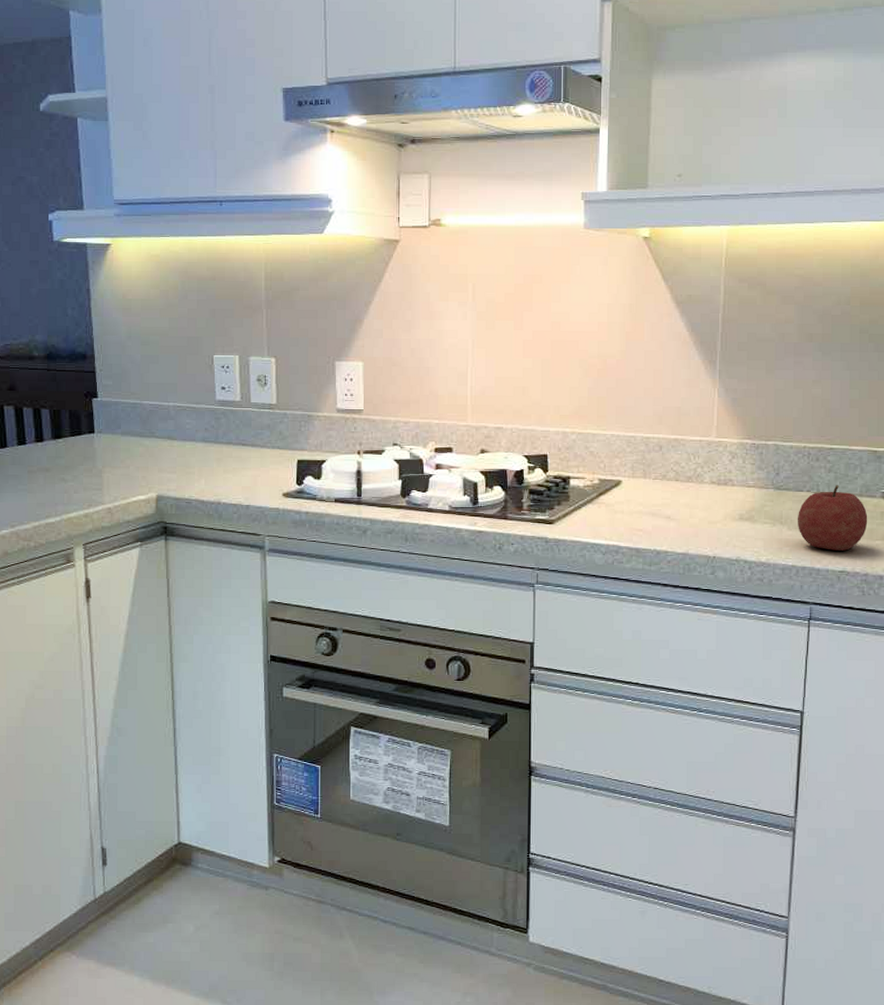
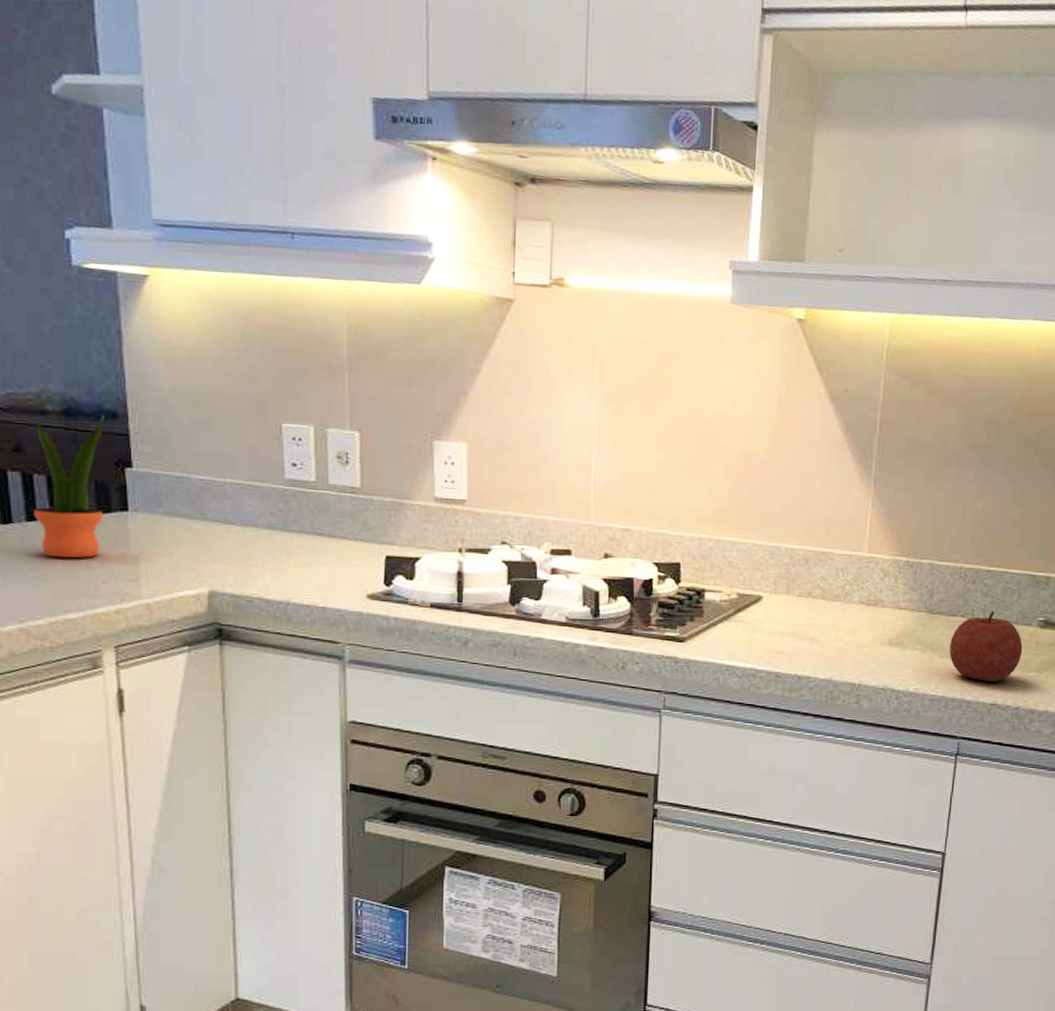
potted plant: none [23,356,77,474] -> present [34,414,105,558]

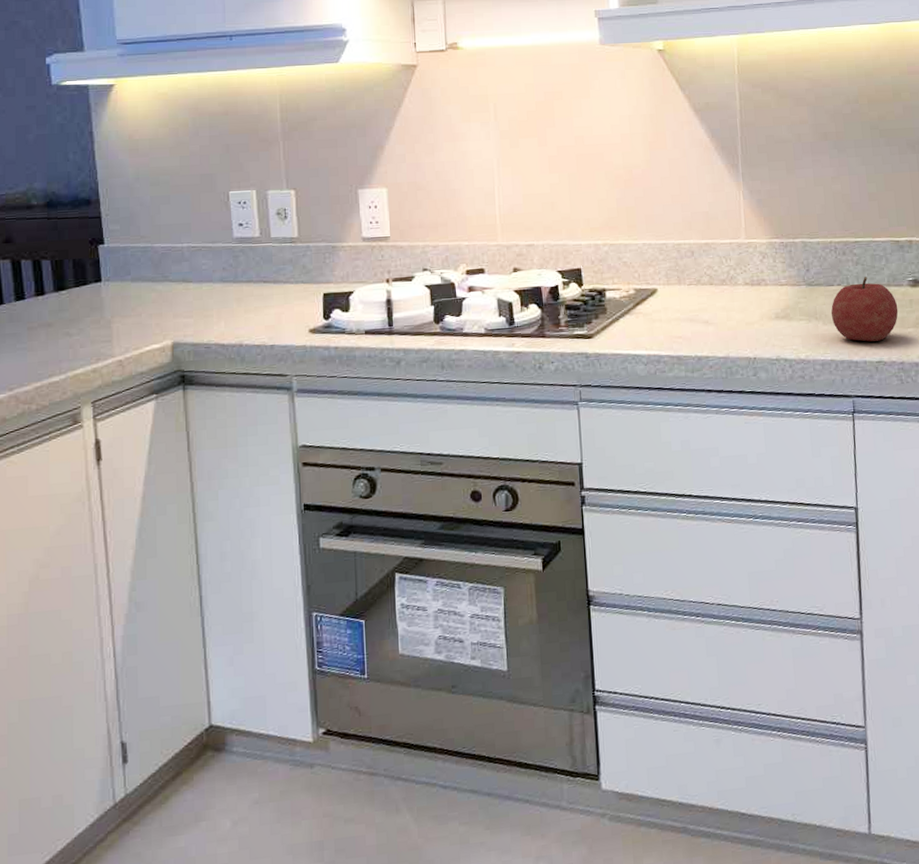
potted plant: present [34,414,105,558] -> none [22,202,81,330]

